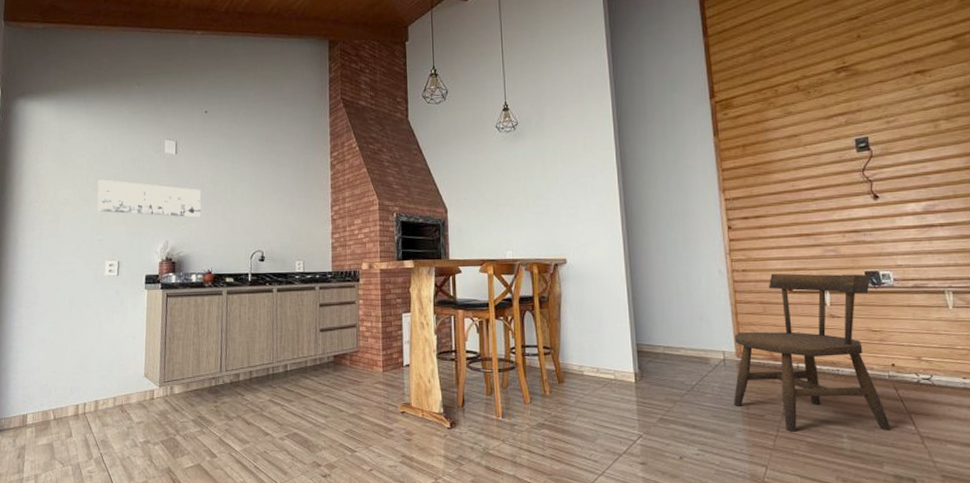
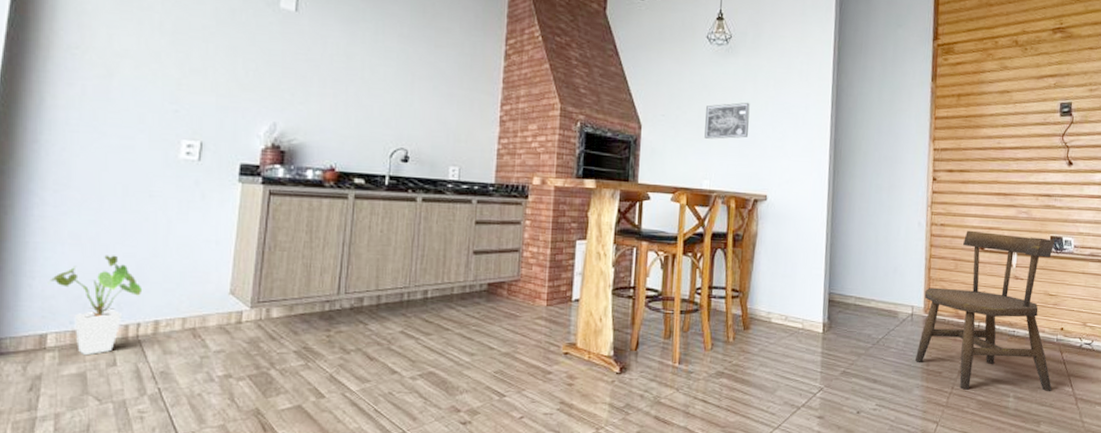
house plant: none [26,352,86,430] -> present [48,255,143,356]
wall art: present [97,179,201,218] -> none [173,30,328,98]
wall art: none [502,178,542,214] -> present [704,102,750,139]

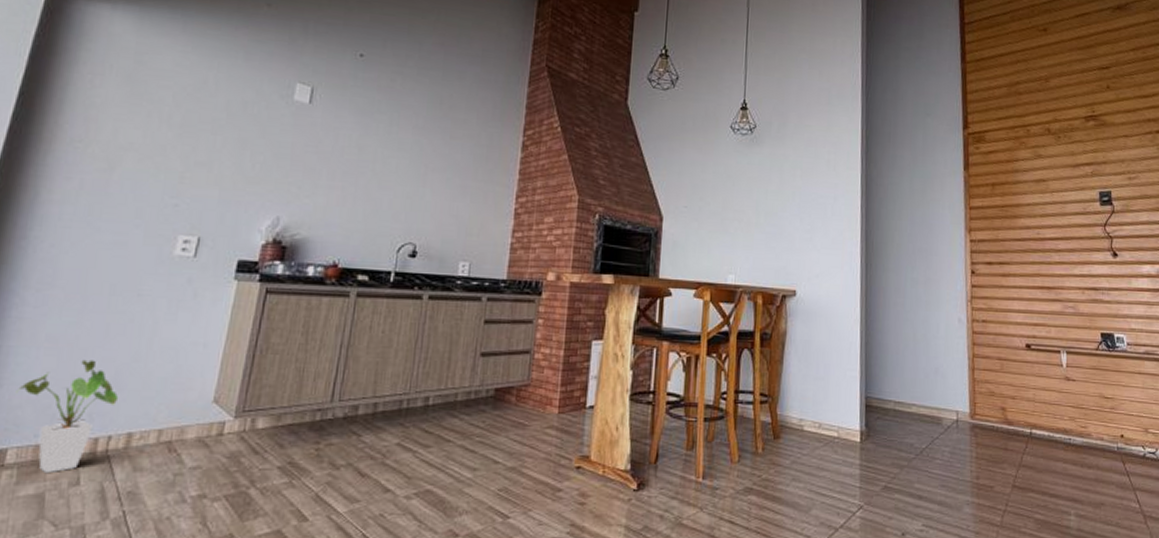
wall art: present [704,102,750,139] -> none [729,192,776,232]
dining chair: present [914,230,1056,391] -> none [963,327,1117,508]

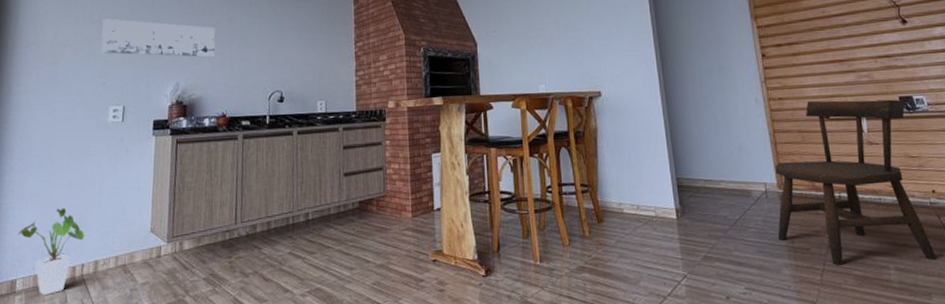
wall art: none [177,122,339,191] -> present [101,18,216,58]
dining chair: none [963,327,1117,508] -> present [775,99,937,265]

